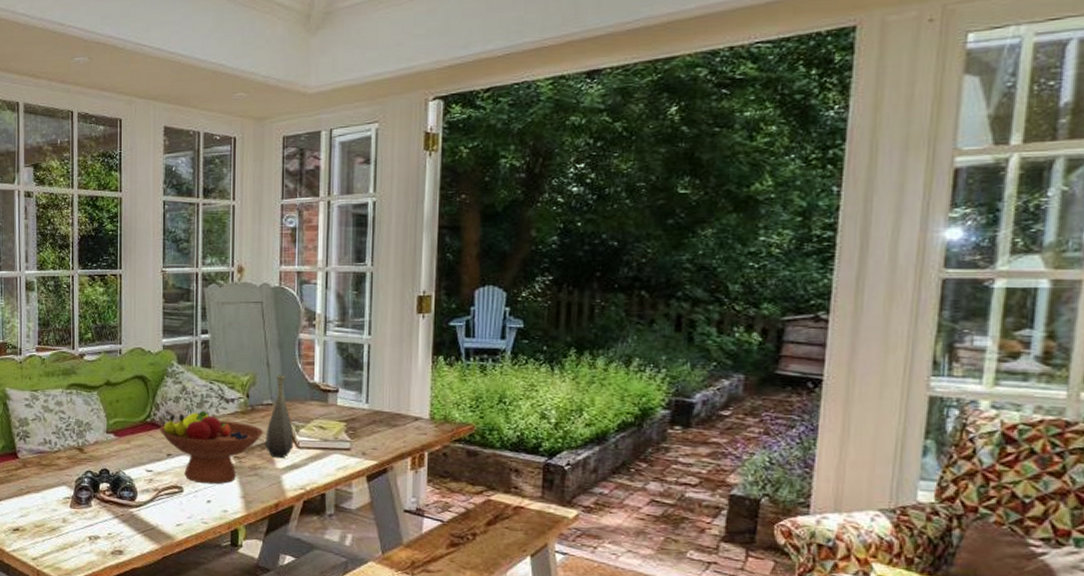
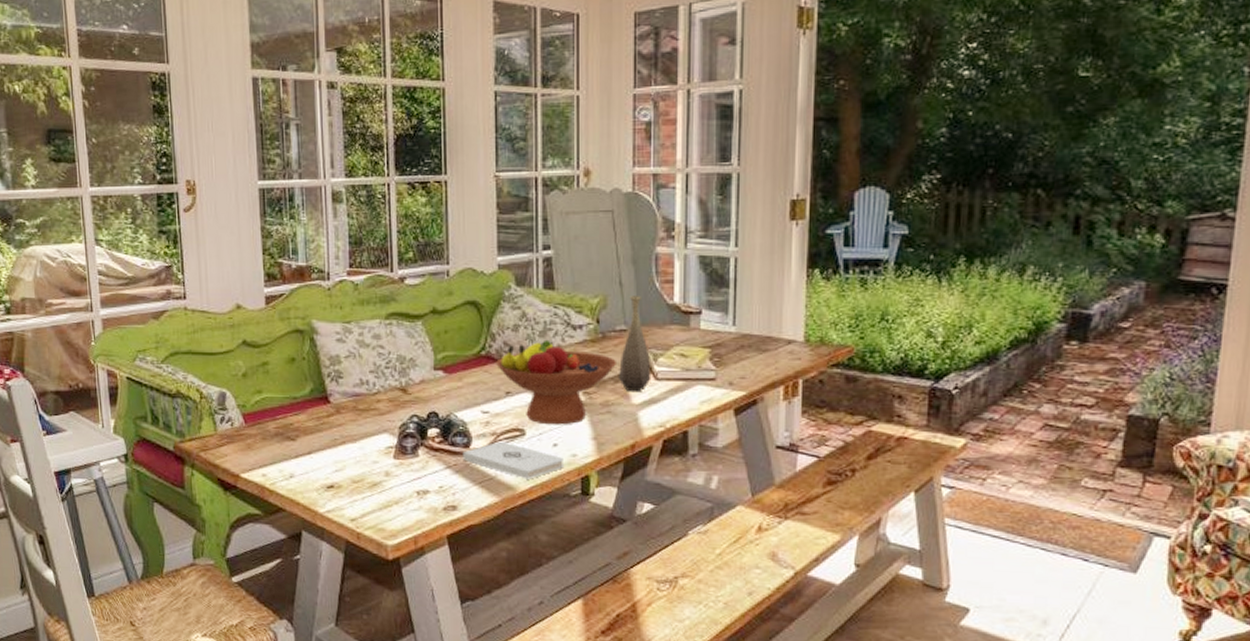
notepad: none [129,496,216,531] -> present [462,441,563,479]

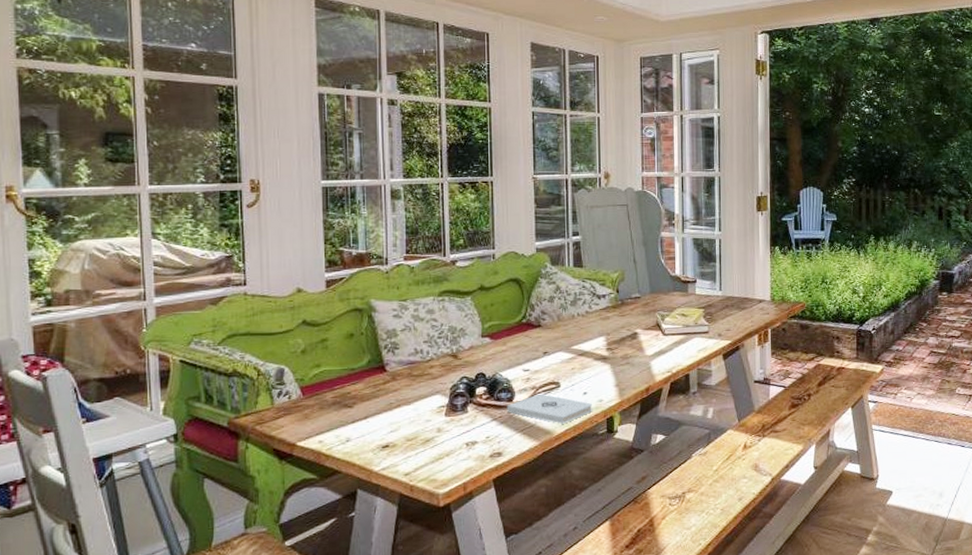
fruit bowl: present [496,339,618,425] -> none [535,307,634,377]
bottle: present [618,296,651,393] -> none [634,270,660,346]

